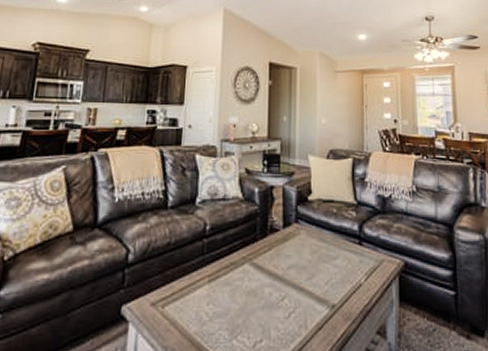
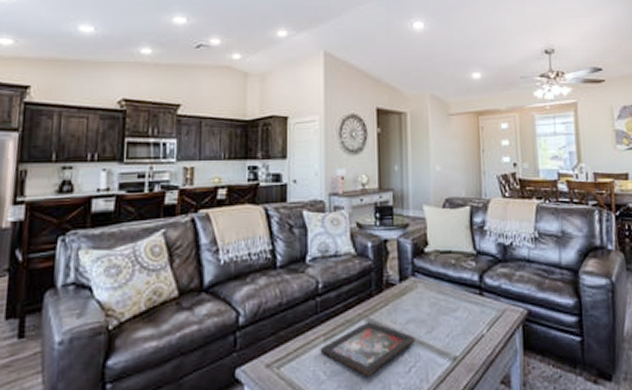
decorative tray: none [204,265,296,320] -> present [320,322,415,376]

